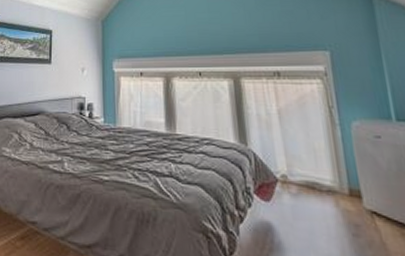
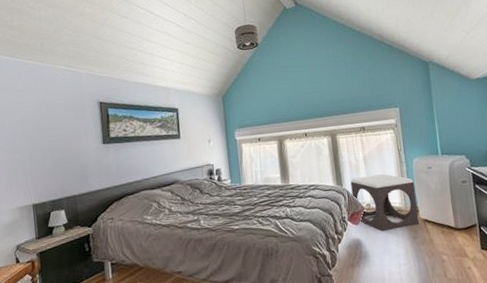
footstool: none [258,136,362,218] -> present [350,174,419,232]

